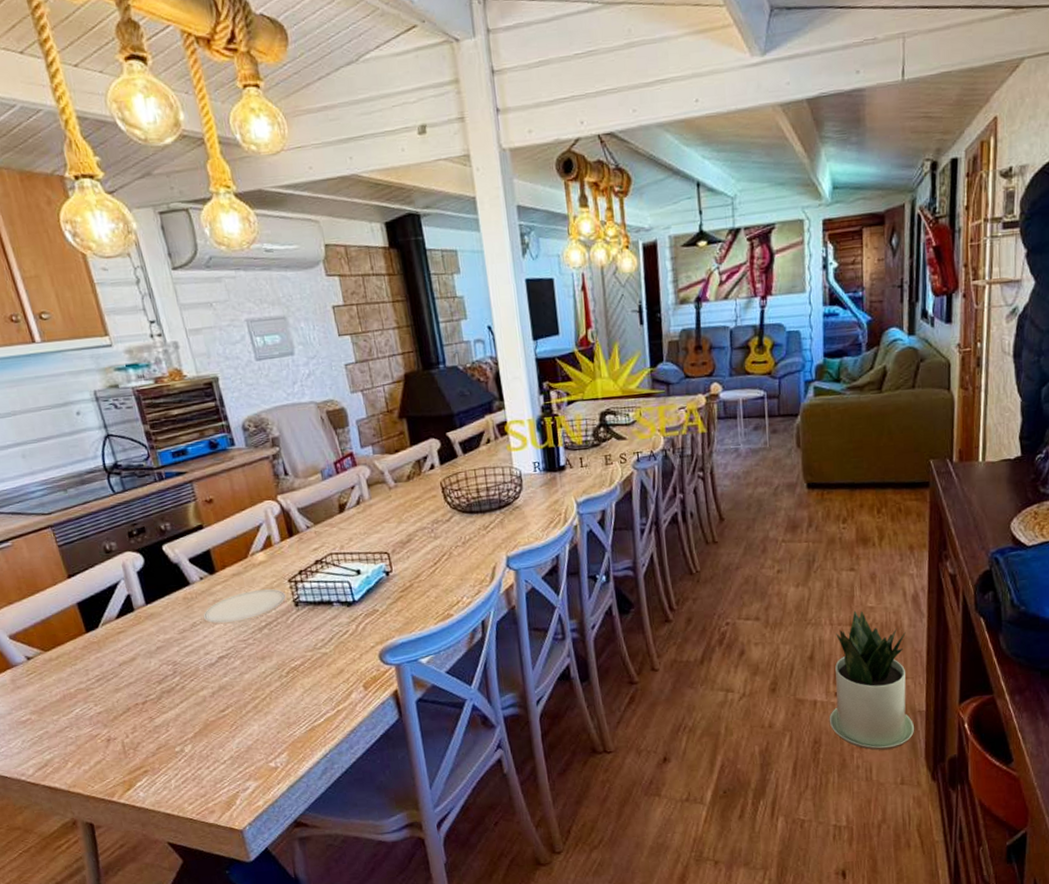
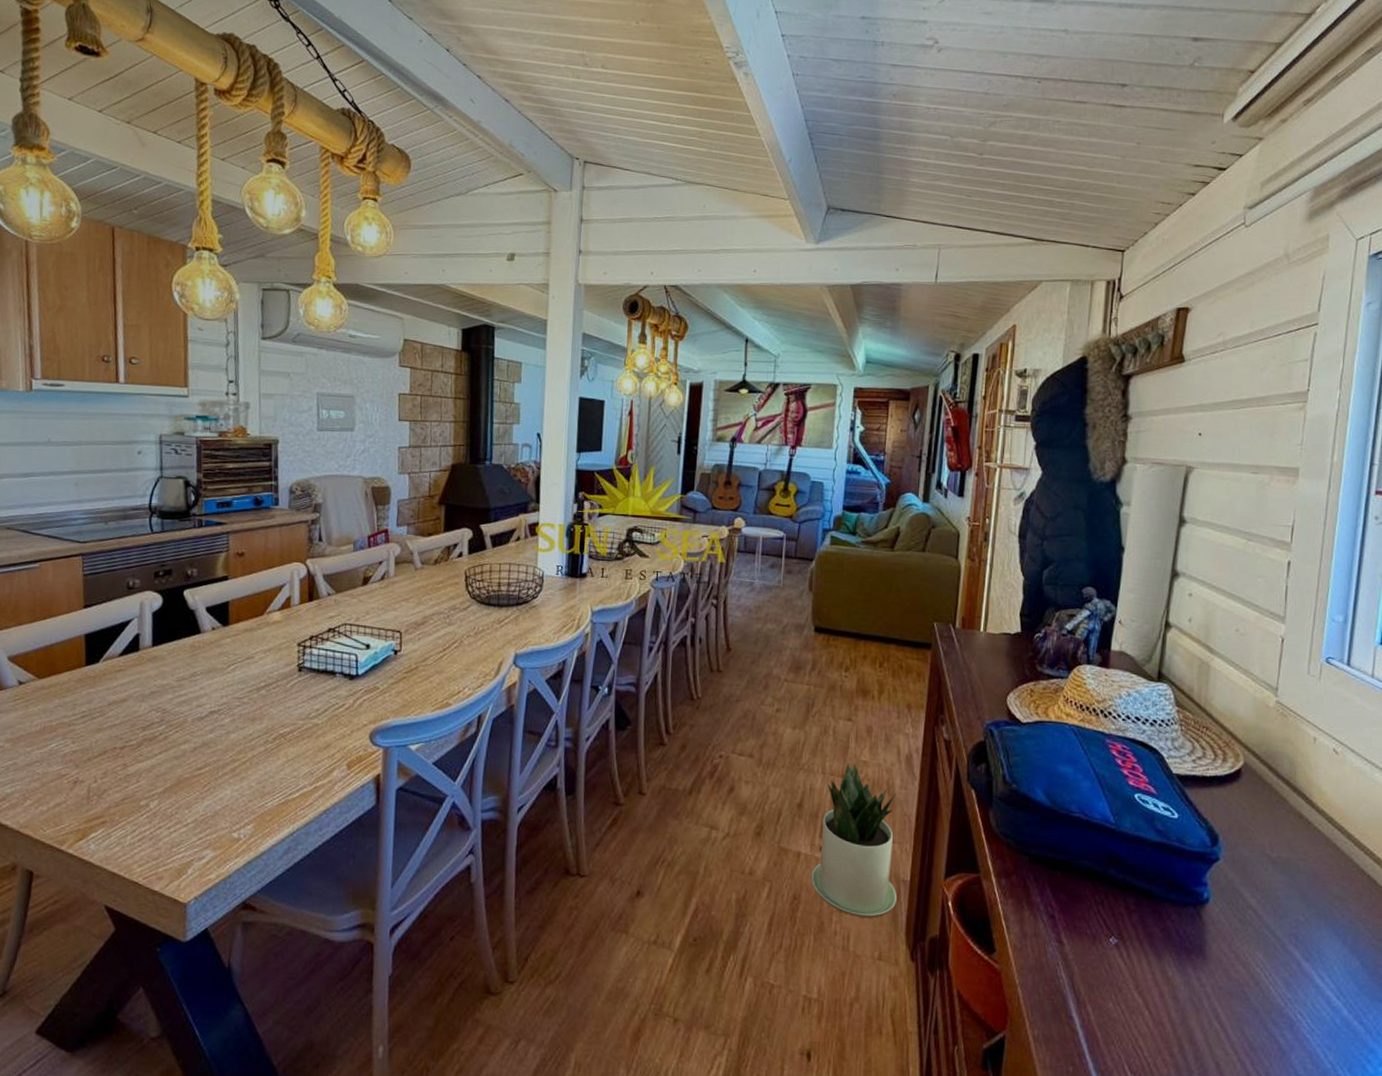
kettle: none [105,429,154,479] -> present [155,474,201,520]
plate: present [203,588,286,624] -> none [205,648,292,679]

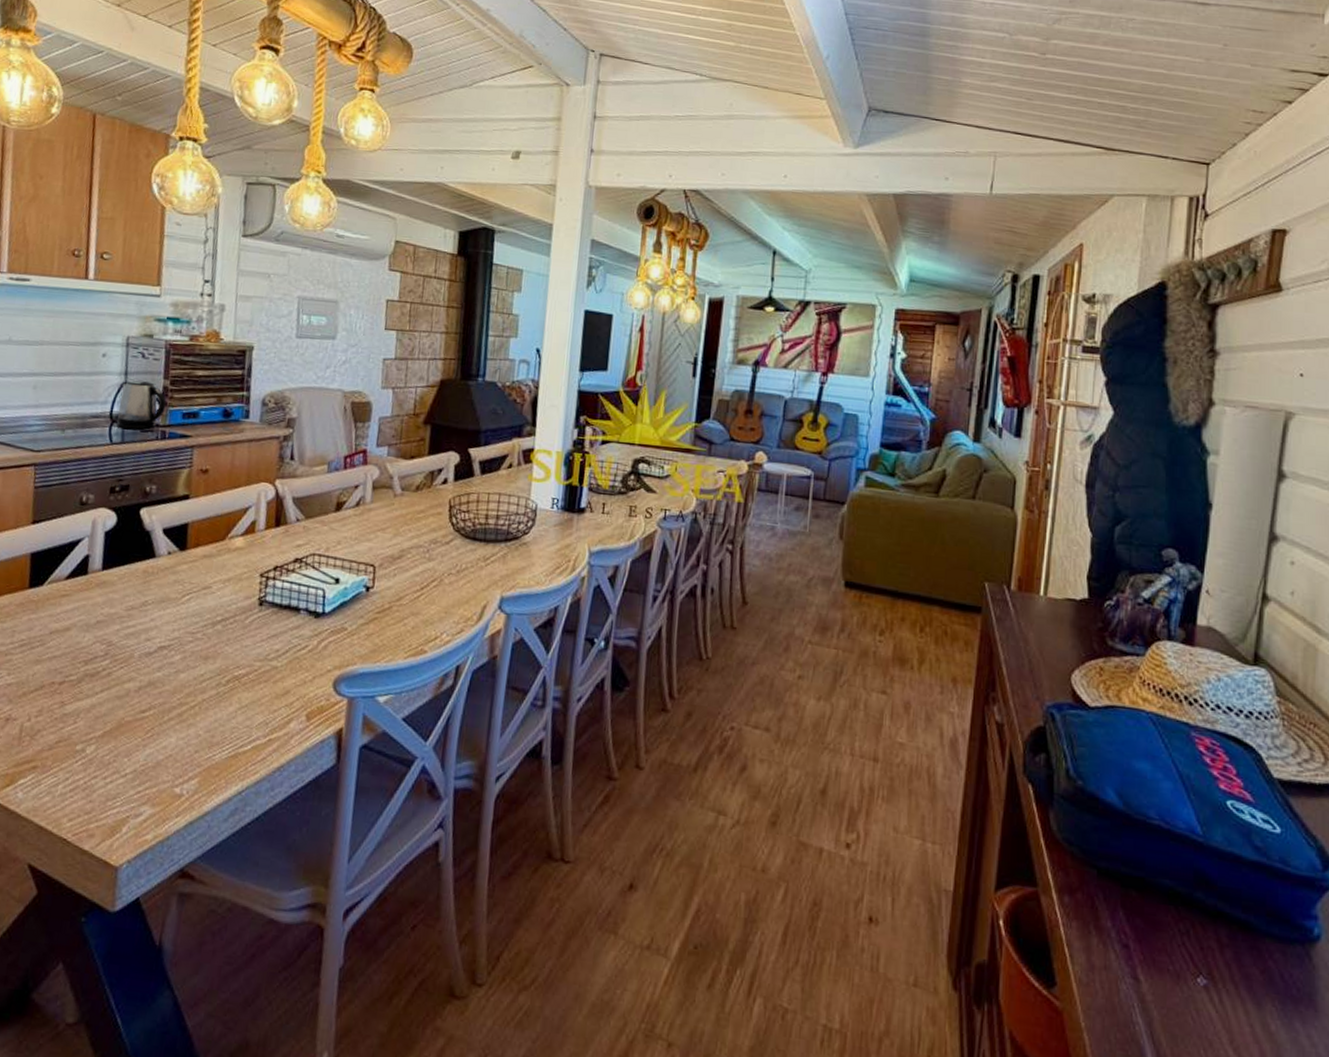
planter: present [811,762,898,918] -> none [834,743,938,935]

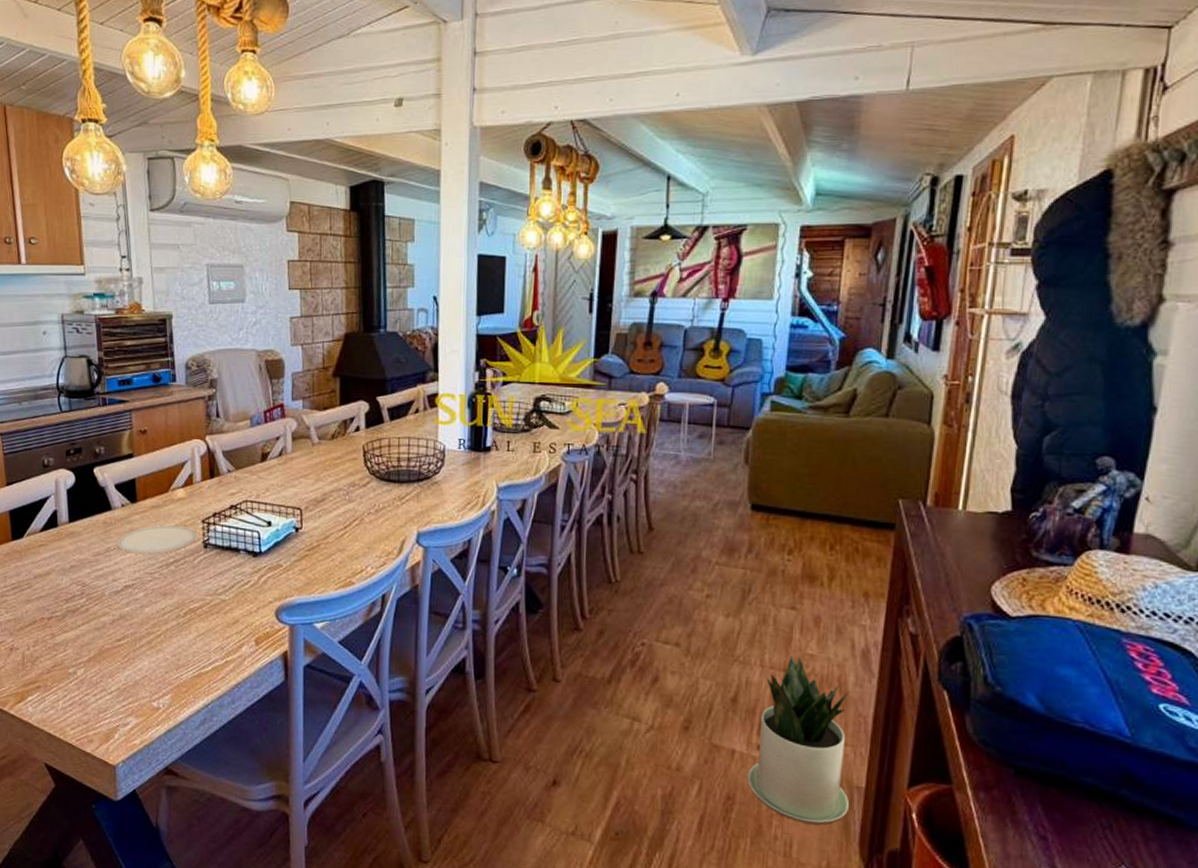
plate: none [157,577,253,611] -> present [117,525,197,555]
planter: none [834,743,938,935] -> present [747,655,850,825]

